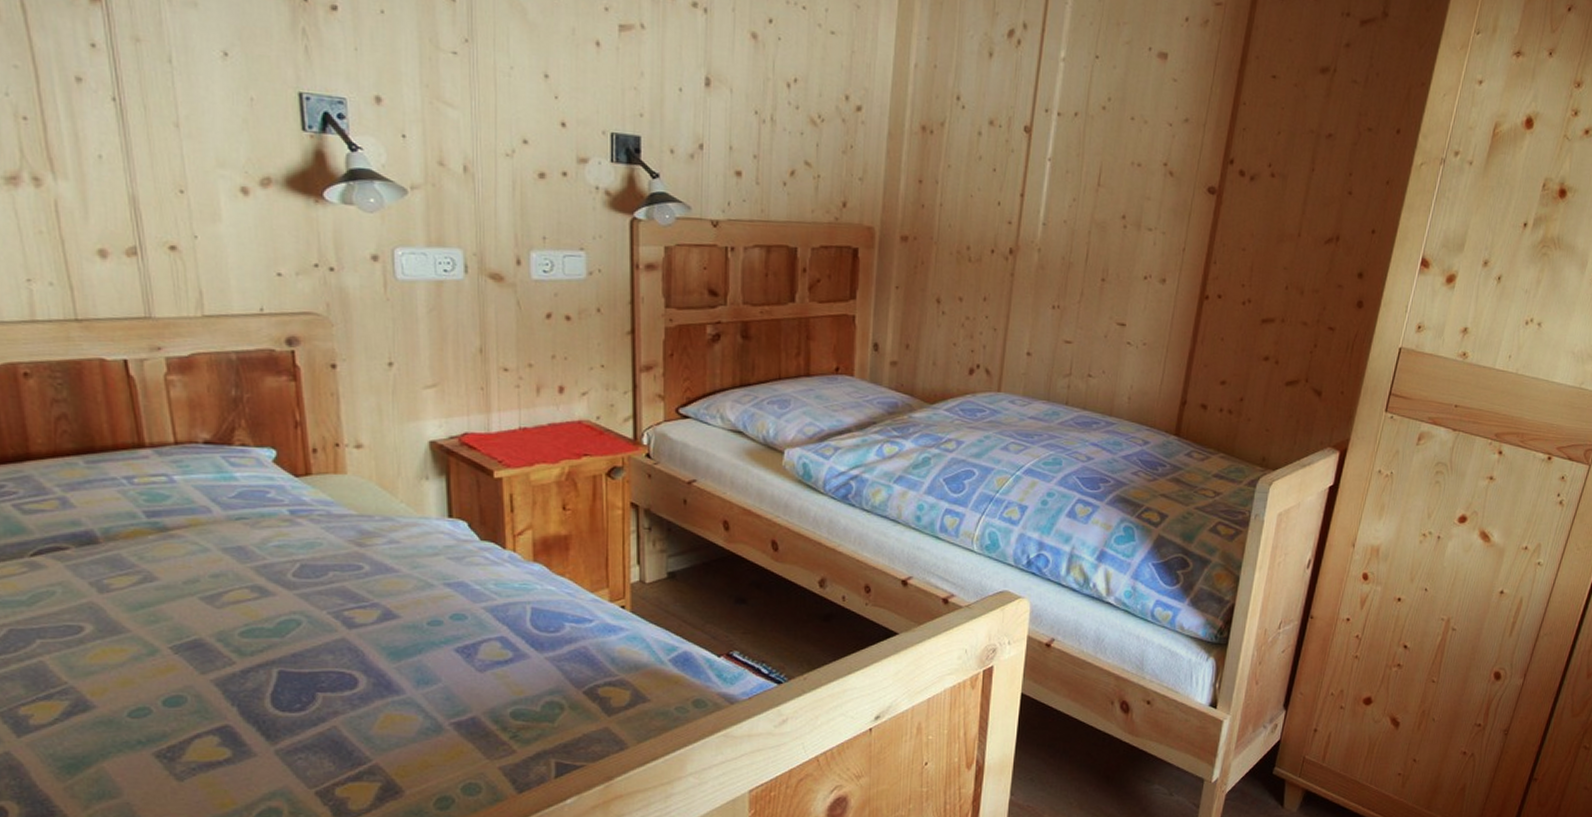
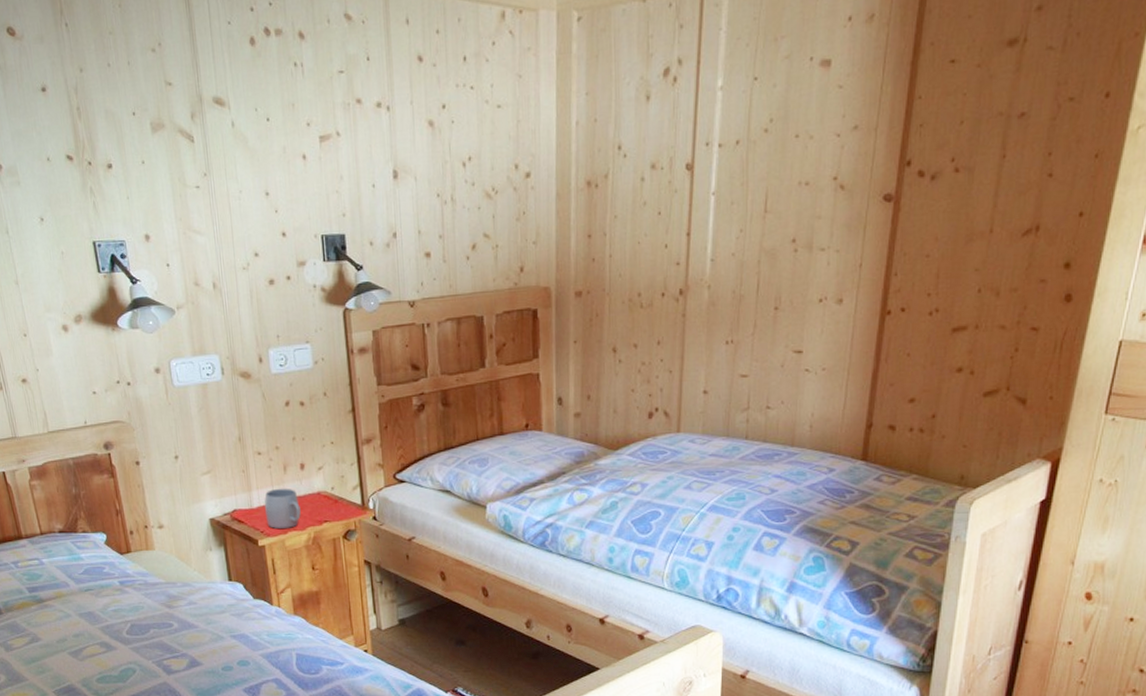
mug: none [506,412,554,460] -> present [264,488,301,528]

